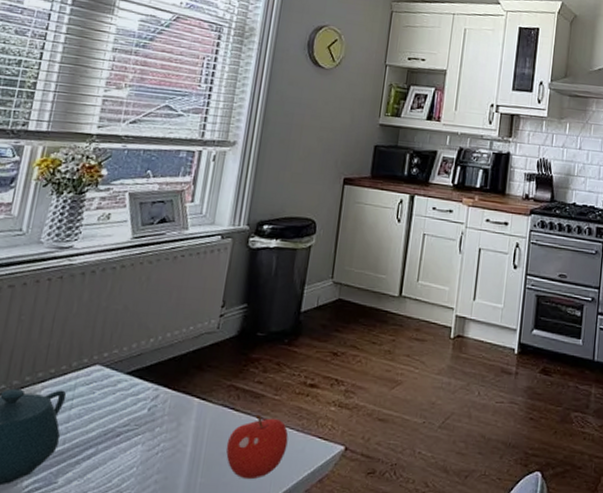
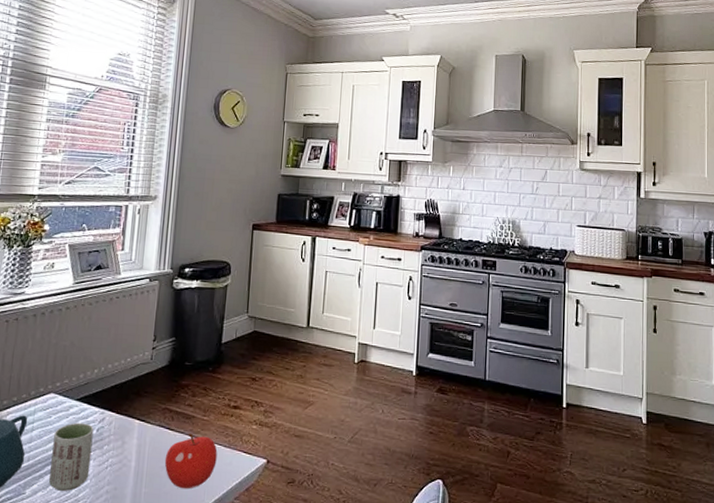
cup: none [87,400,145,480] -> present [49,422,94,491]

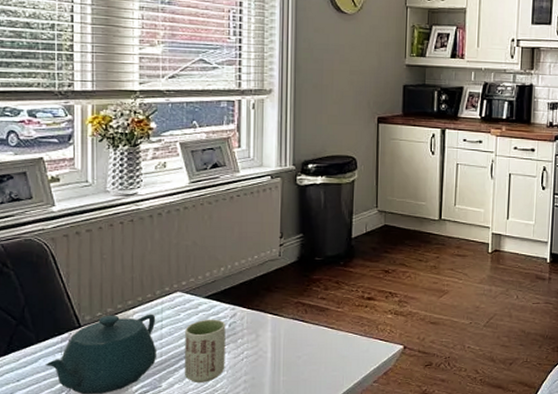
fruit: present [164,433,218,489] -> none [301,324,354,376]

